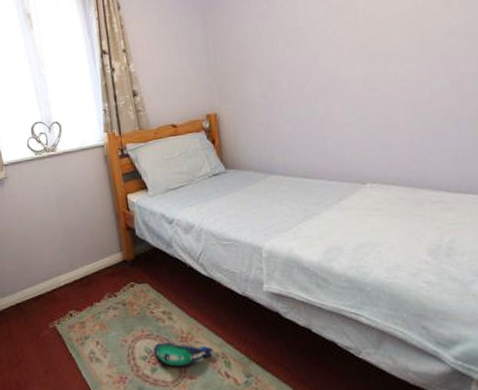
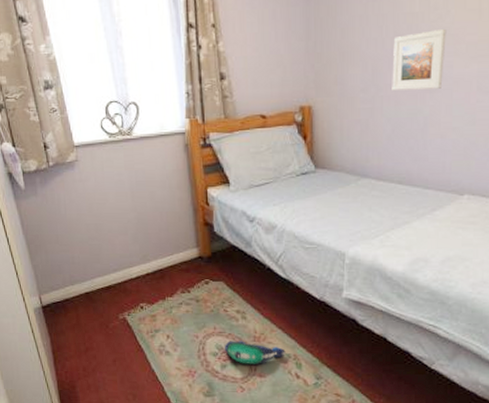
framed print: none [284,39,333,95] -> present [392,29,447,91]

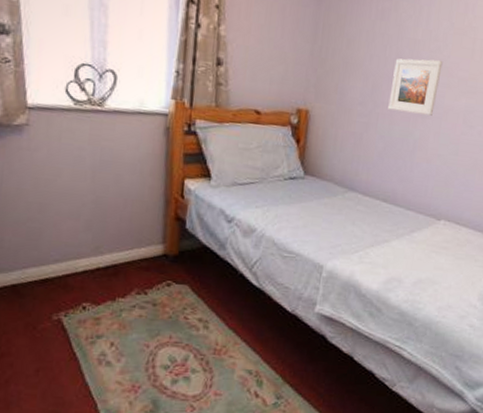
plush toy: present [225,341,286,364] -> none [179,352,247,381]

